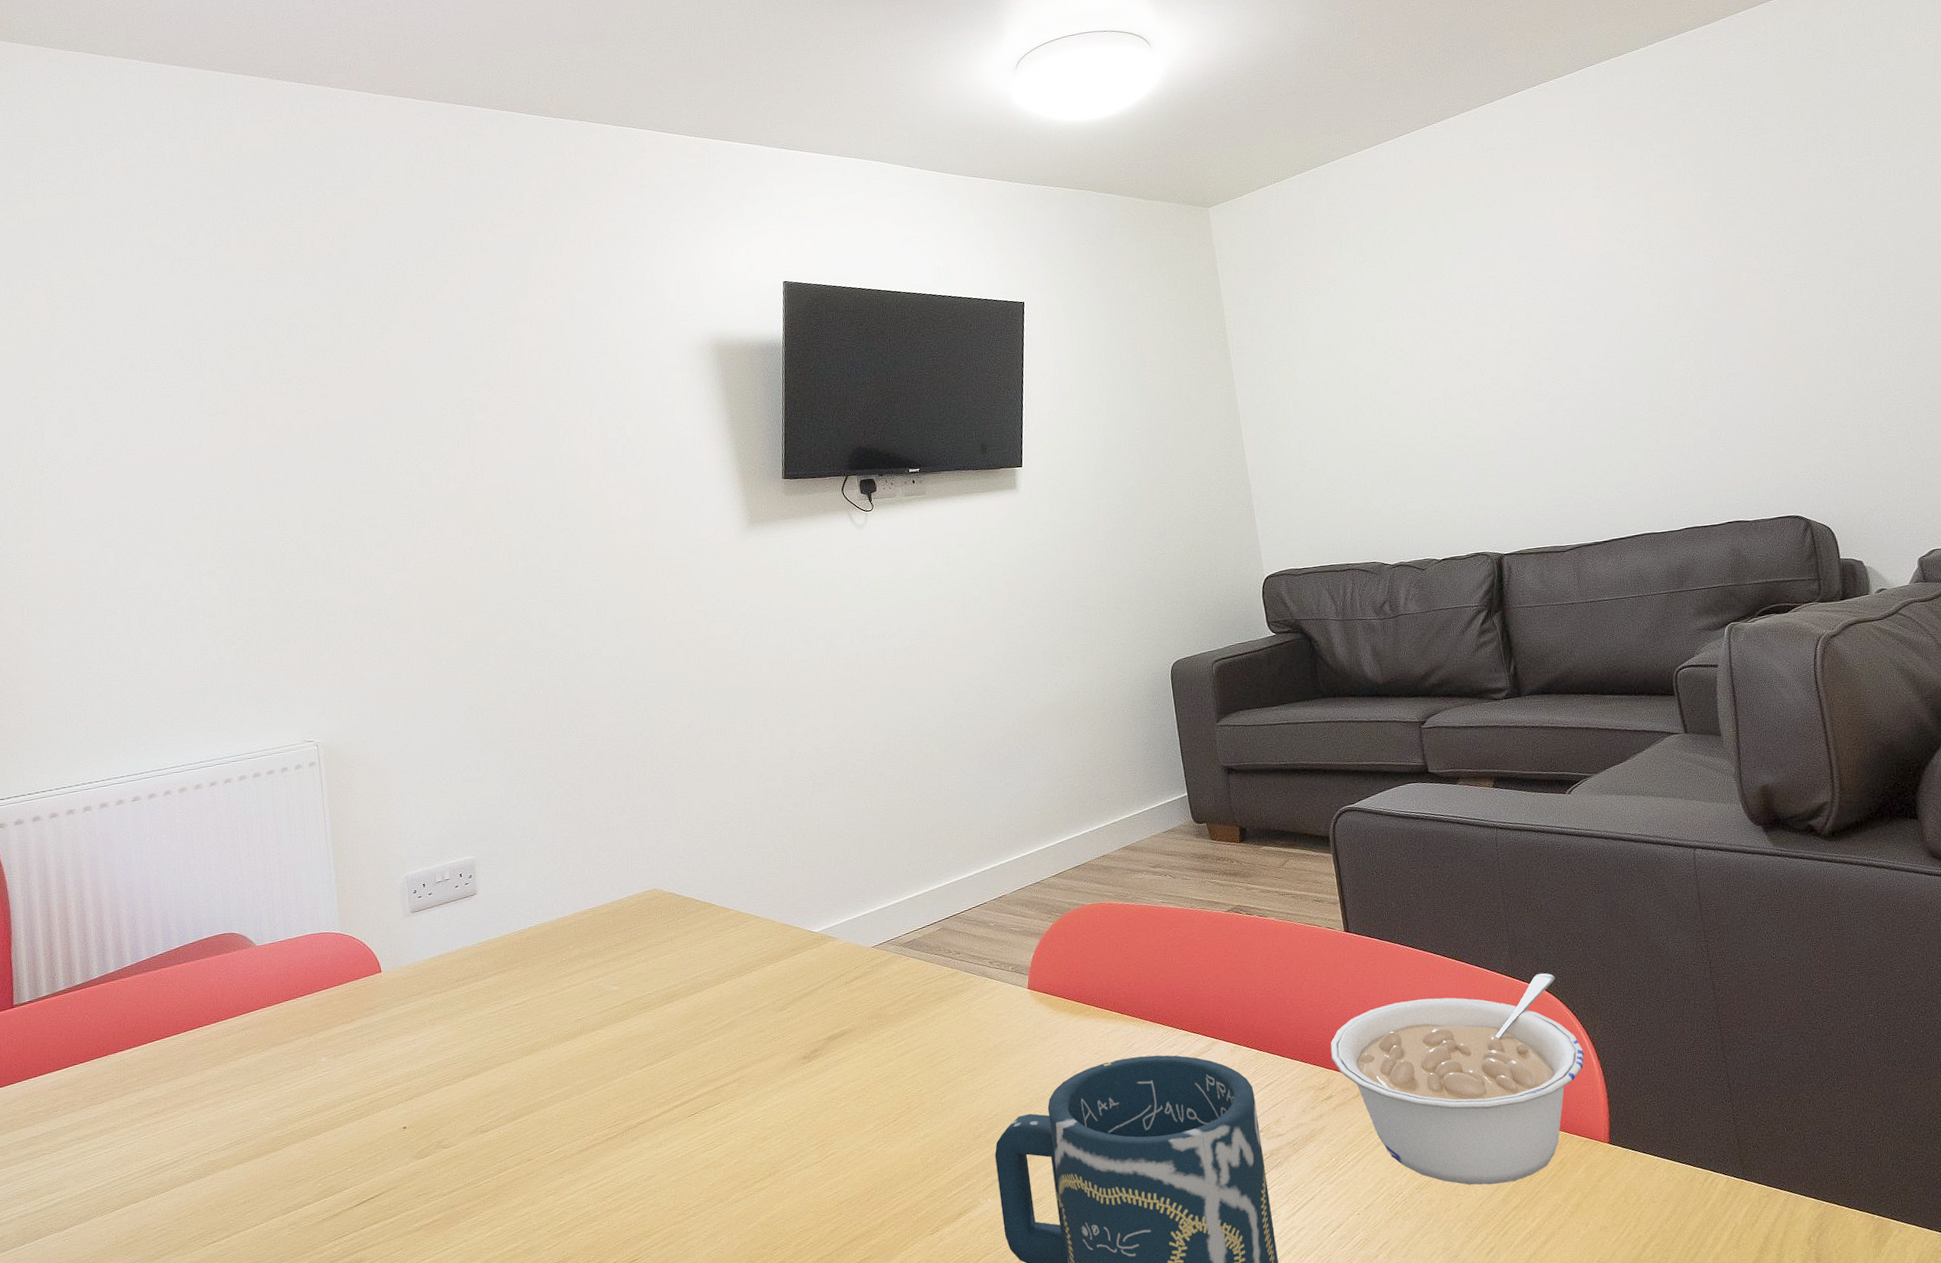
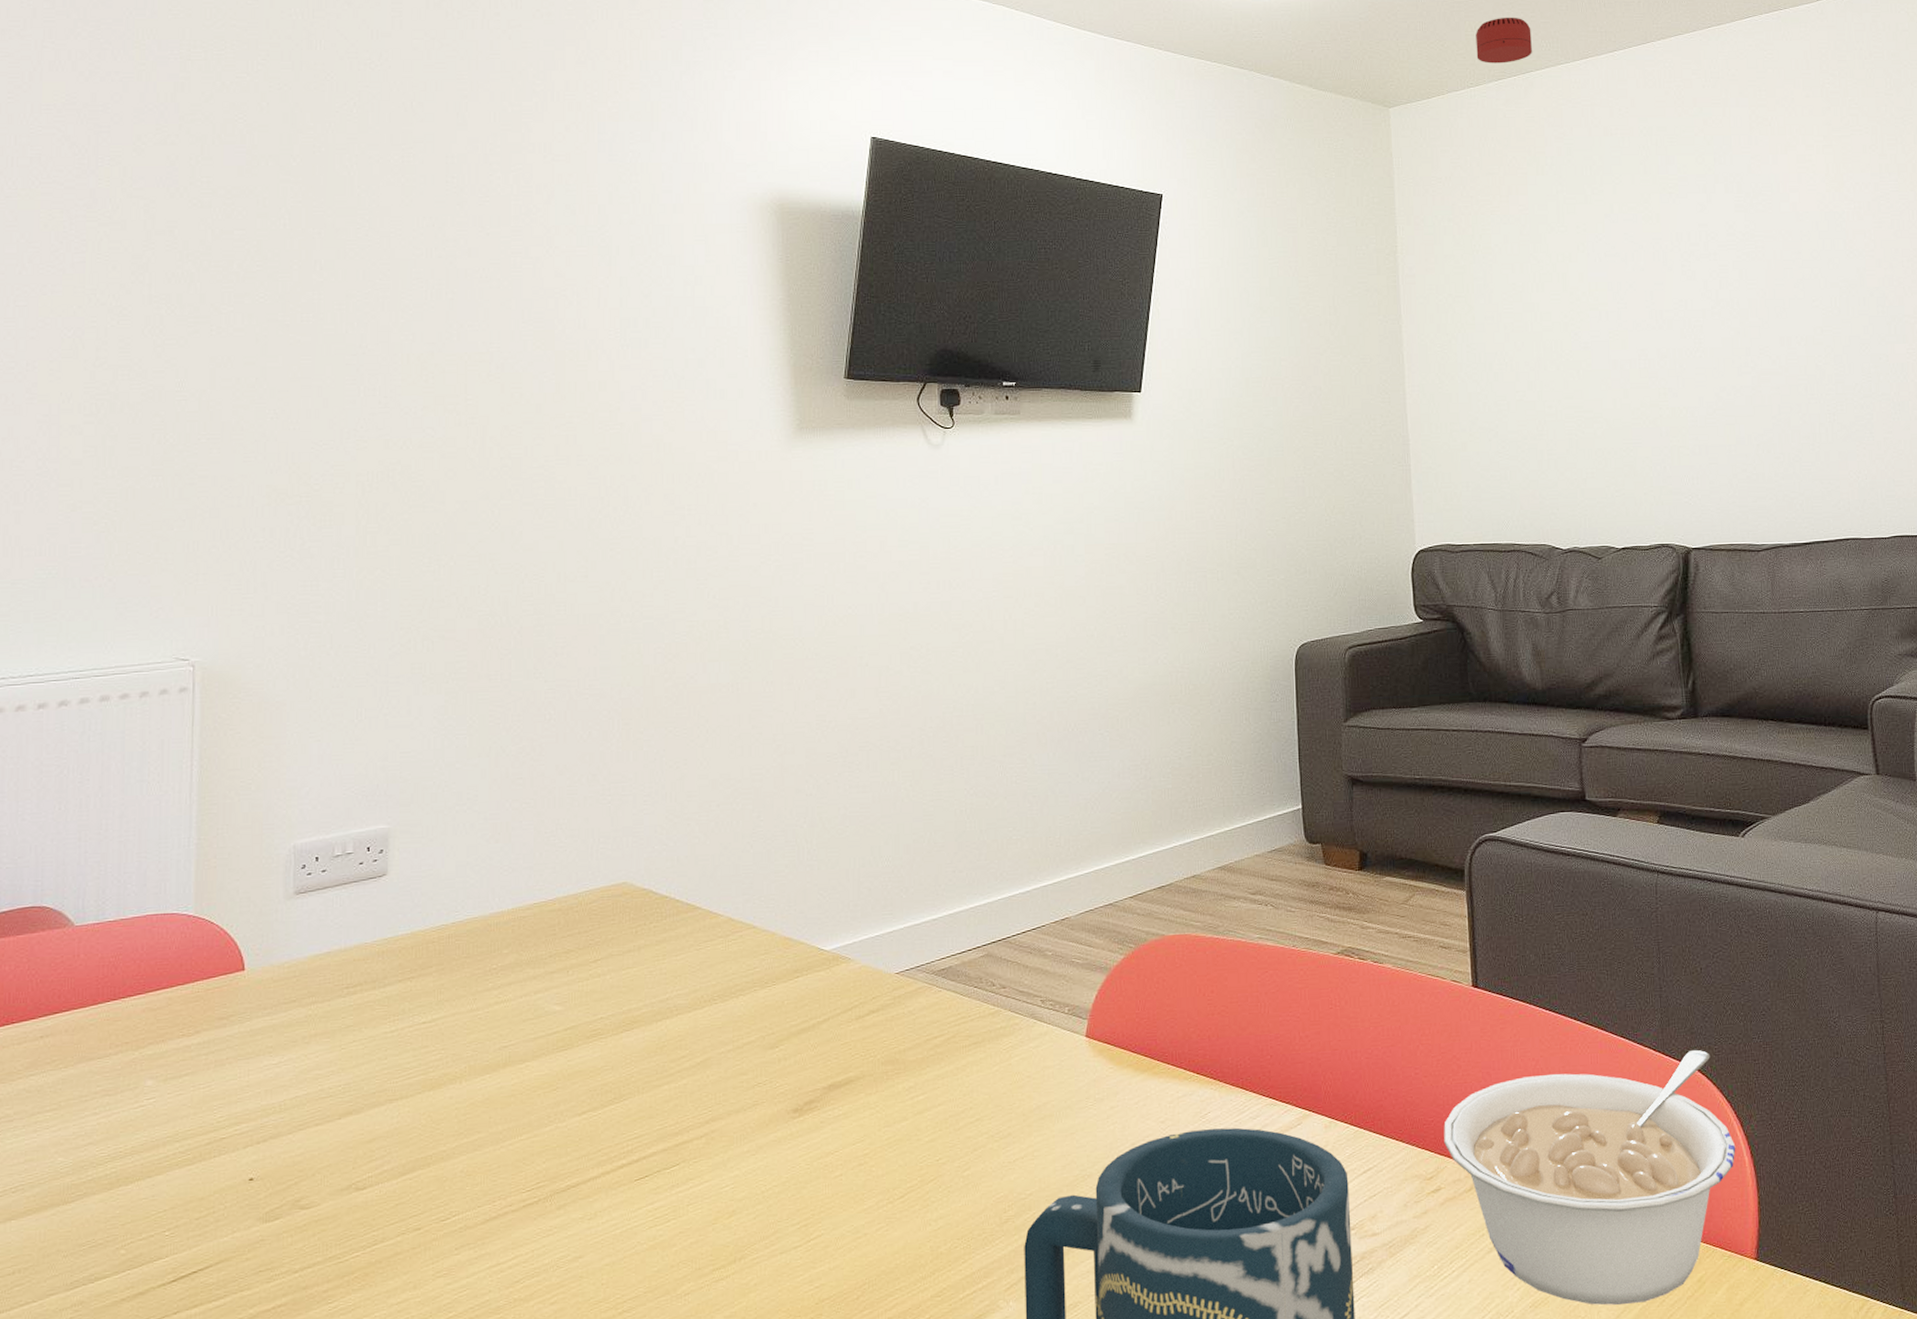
smoke detector: none [1277,117,1328,160] -> present [1476,17,1532,64]

